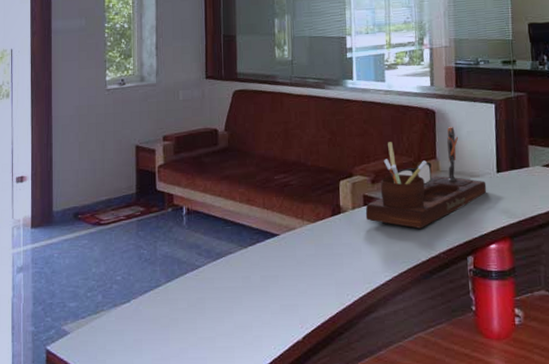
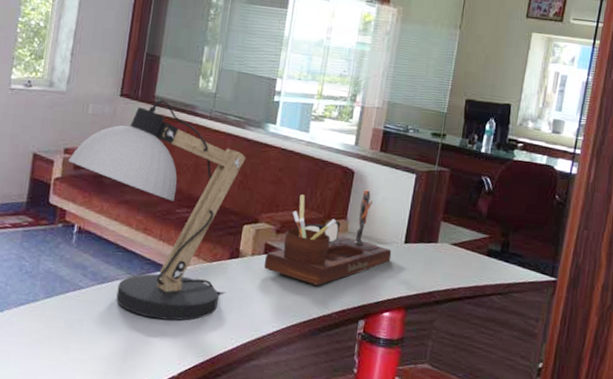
desk lamp: none [168,75,334,286] -> present [68,100,246,321]

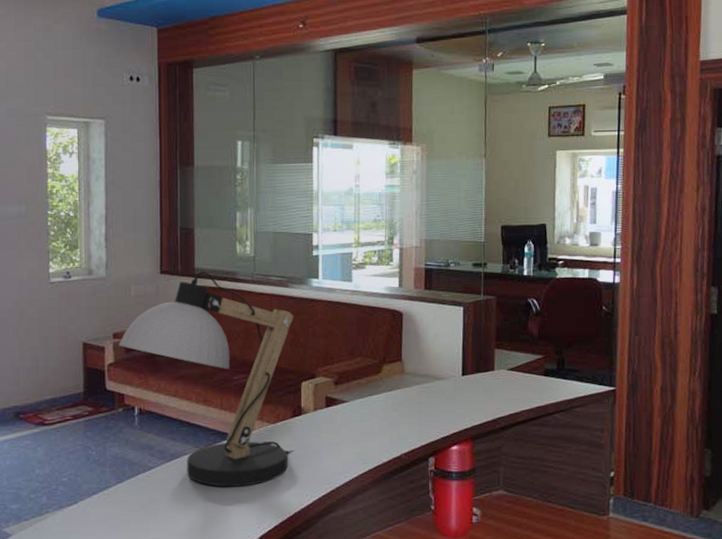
desk organizer: present [263,190,392,286] -> none [327,329,451,430]

